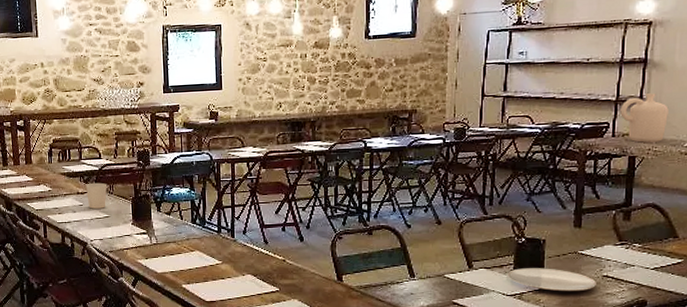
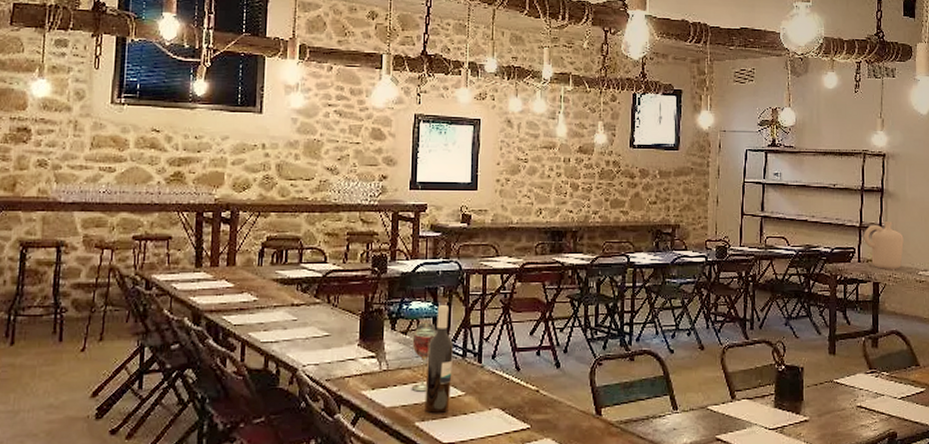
dixie cup: present [86,182,108,209] -> none [303,292,332,325]
wineglass: none [175,206,195,261] -> present [412,324,437,392]
wine bottle: none [188,190,210,278] -> present [424,305,453,413]
plate: present [507,268,596,292] -> none [768,398,851,424]

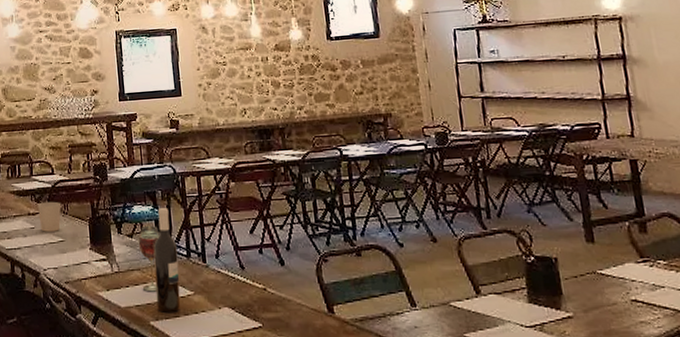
dixie cup: none [303,292,332,325] -> present [38,201,62,232]
water jug: present [864,221,904,270] -> none [608,90,663,145]

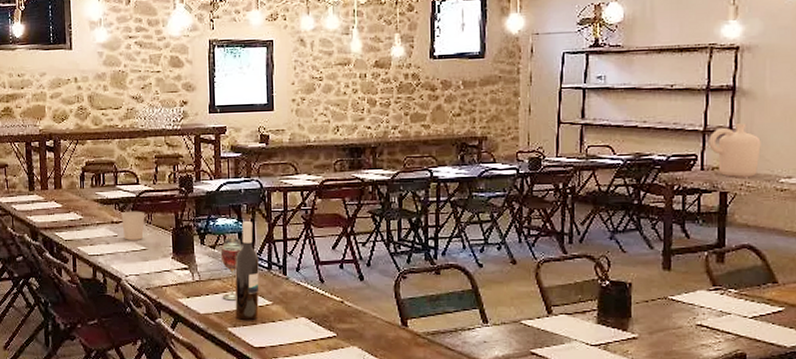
water jug: none [608,90,663,145] -> present [709,123,761,178]

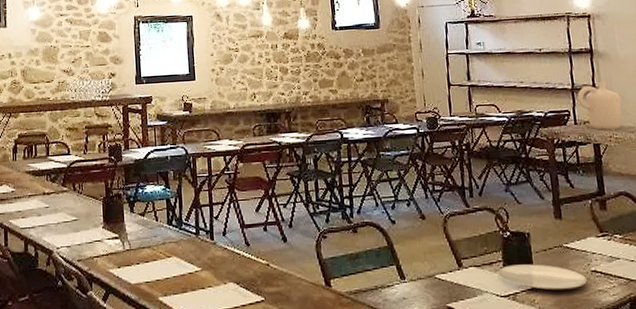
dixie cup: present [121,211,146,240] -> none [53,181,76,211]
wineglass: present [220,239,242,301] -> none [150,205,171,269]
wine bottle: present [234,221,259,320] -> none [164,187,189,288]
plate: none [590,315,689,342] -> present [497,264,587,290]

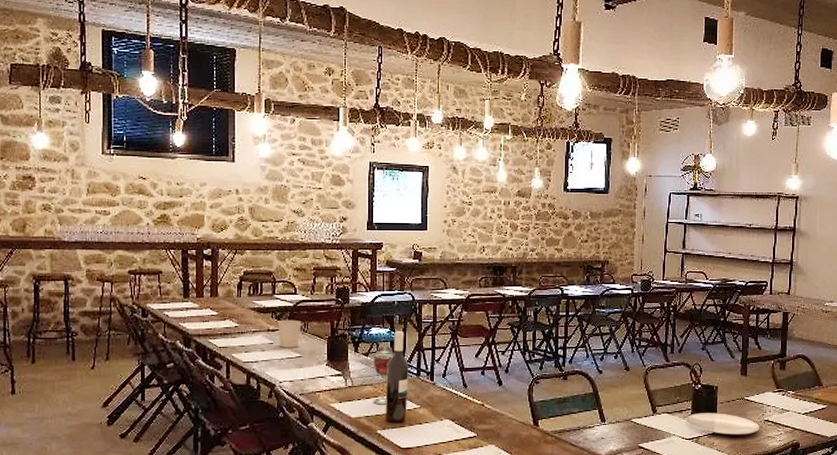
dixie cup: none [53,181,76,211] -> present [278,319,302,348]
wineglass: none [150,205,171,269] -> present [373,347,394,405]
wine bottle: none [164,187,189,288] -> present [385,331,408,423]
water jug: present [577,82,622,131] -> none [776,258,813,302]

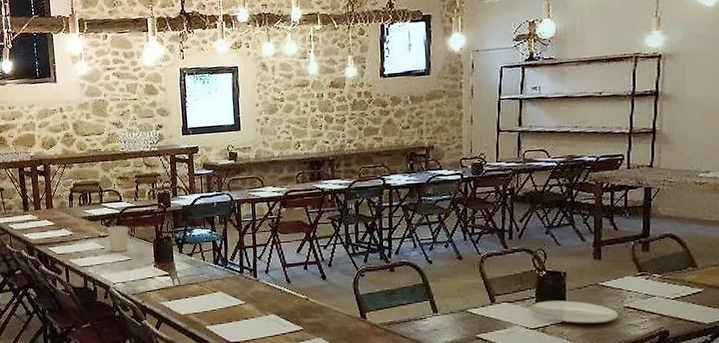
wineglass: present [373,347,394,405] -> none [197,246,217,302]
wine bottle: present [385,331,408,423] -> none [210,231,233,319]

